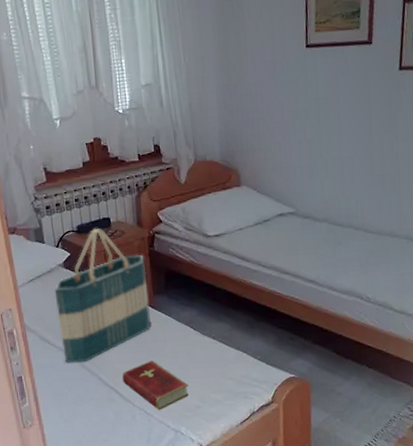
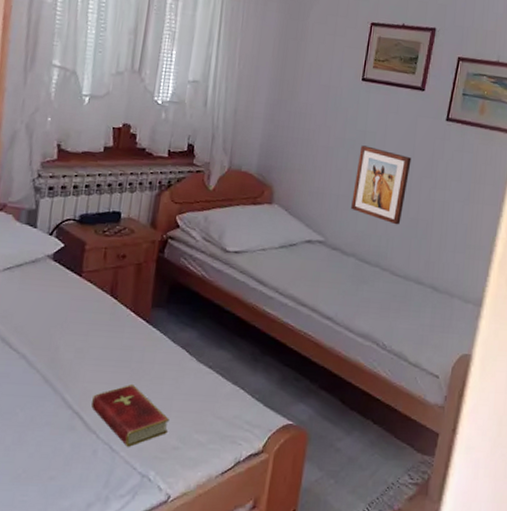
tote bag: present [54,228,152,363] -> none [25,221,151,377]
wall art: none [315,112,369,185] -> present [351,145,412,225]

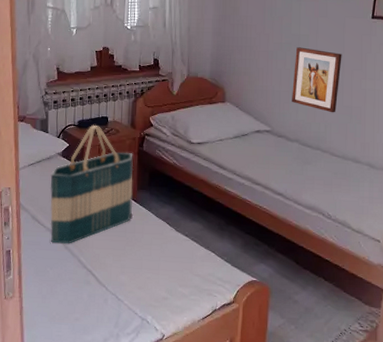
tote bag: none [25,221,151,377] -> present [50,124,134,244]
hardcover book: present [91,385,169,447] -> none [100,250,158,297]

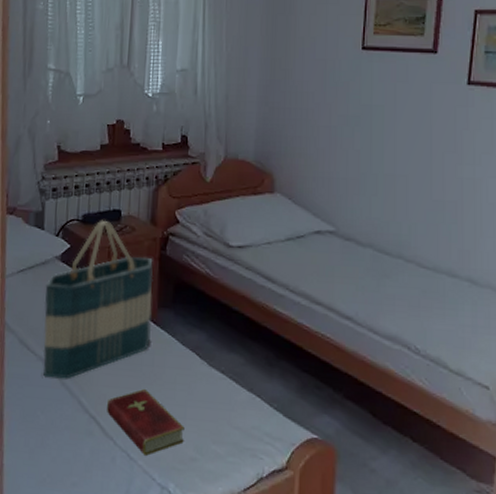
hardcover book: none [100,250,158,297] -> present [107,389,185,456]
wall art: present [292,47,342,113] -> none [363,121,429,209]

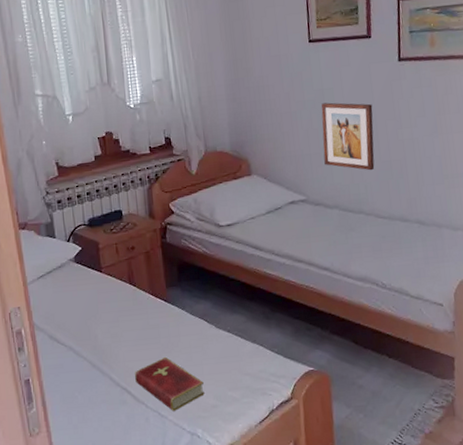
tote bag: present [43,220,154,379] -> none [64,221,165,364]
wall art: none [363,121,429,209] -> present [321,102,375,171]

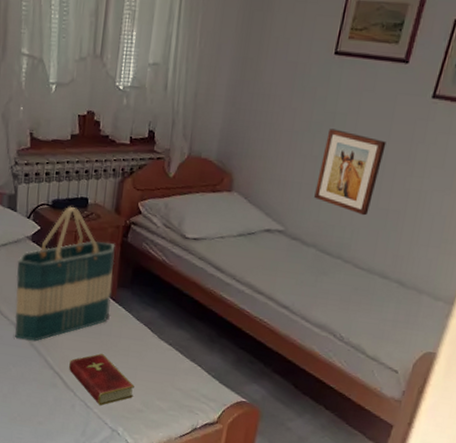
tote bag: none [64,221,165,364] -> present [14,206,116,342]

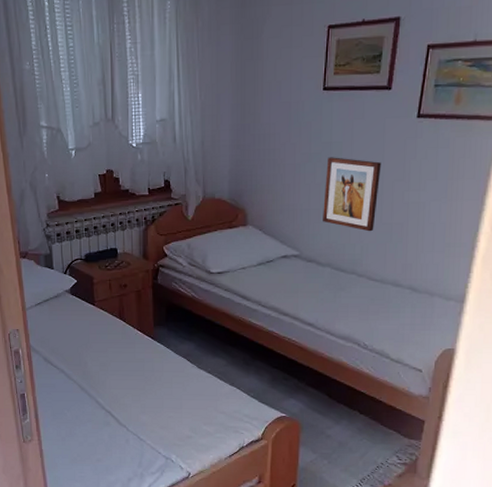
tote bag: present [14,206,116,342] -> none [60,257,150,385]
hardcover book: present [69,354,134,406] -> none [119,389,181,437]

